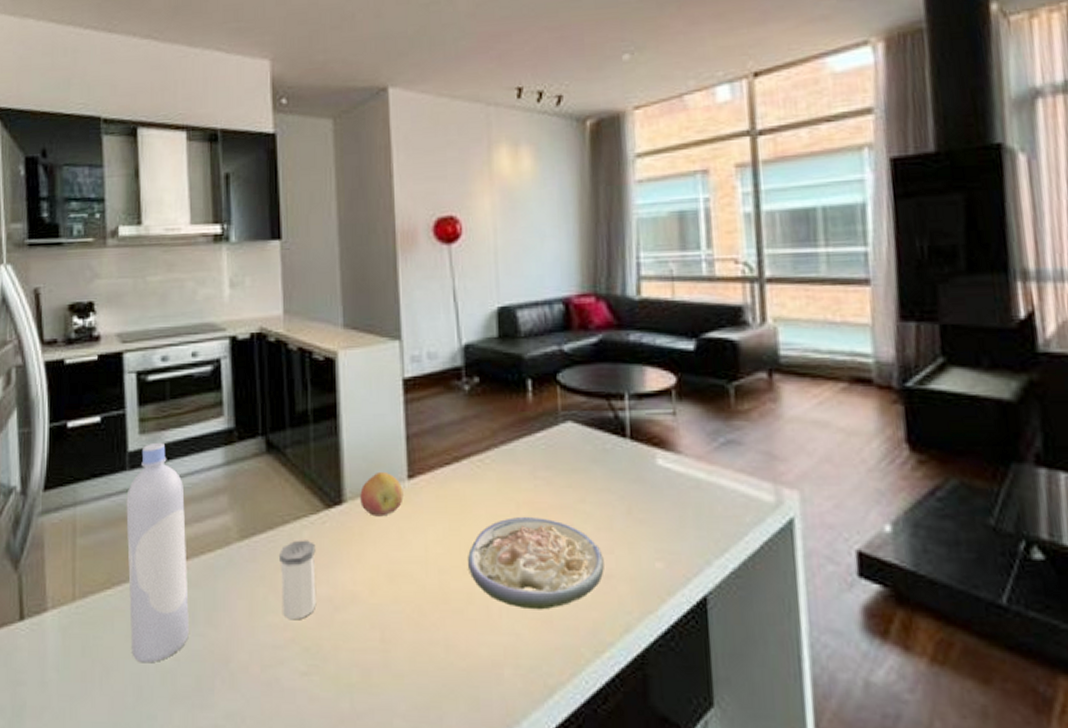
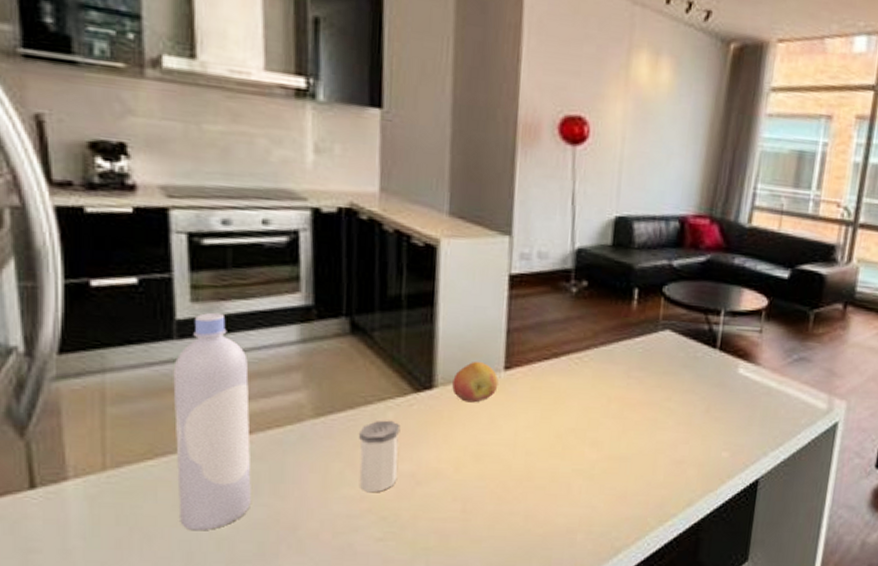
soup: present [468,516,604,610] -> none [555,409,679,488]

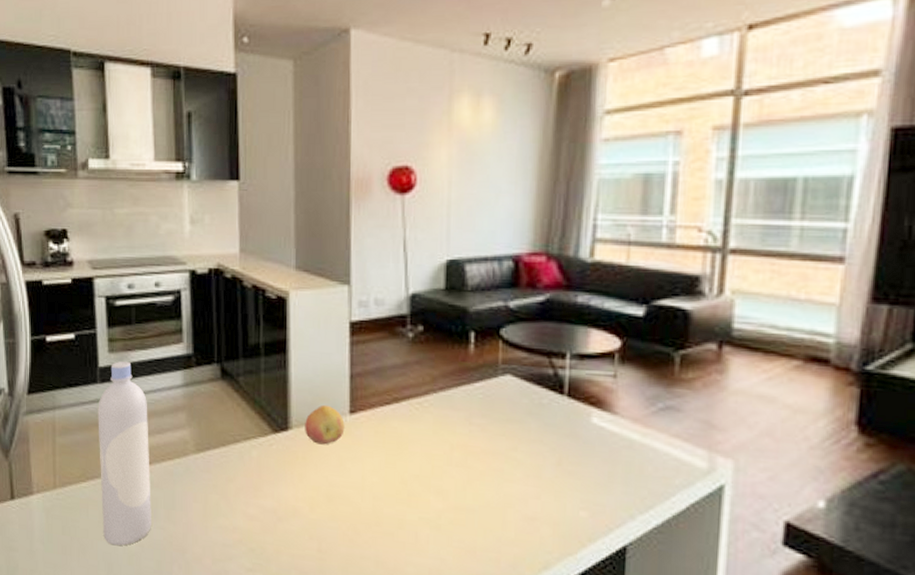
salt shaker: present [358,420,401,493] -> none [229,458,263,525]

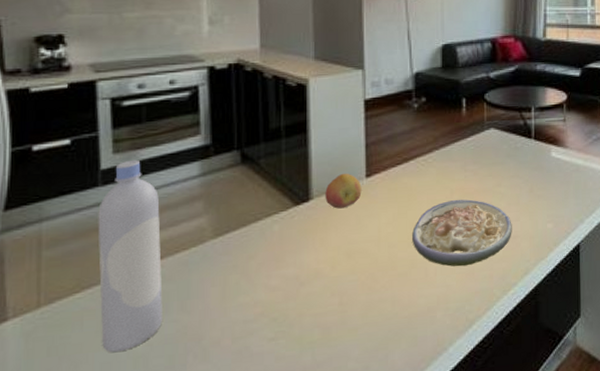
soup: none [401,457,530,541] -> present [412,199,512,267]

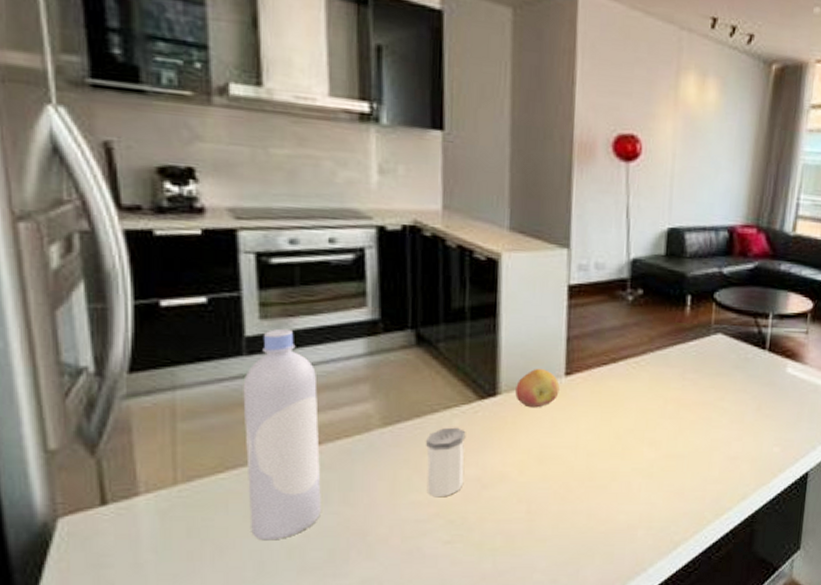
salt shaker: none [250,232,285,298] -> present [425,427,466,498]
soup: present [412,199,512,267] -> none [615,410,733,485]

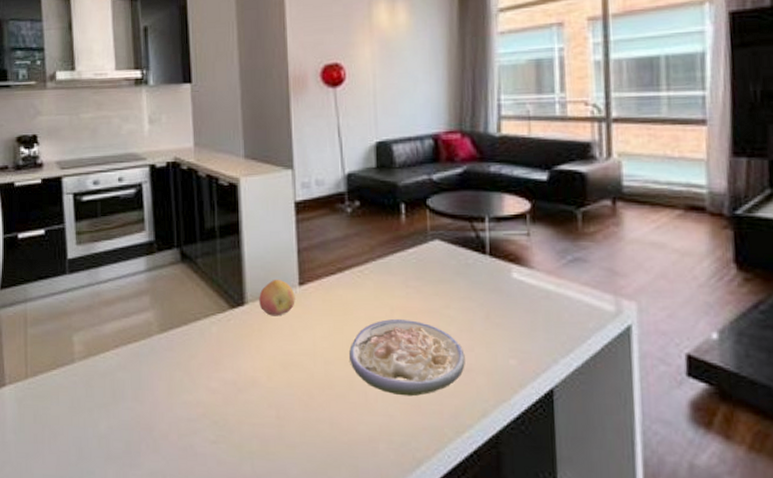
bottle: present [243,328,321,541] -> none [67,251,119,430]
salt shaker: present [425,427,466,498] -> none [191,334,223,399]
soup: none [615,410,733,485] -> present [349,318,465,397]

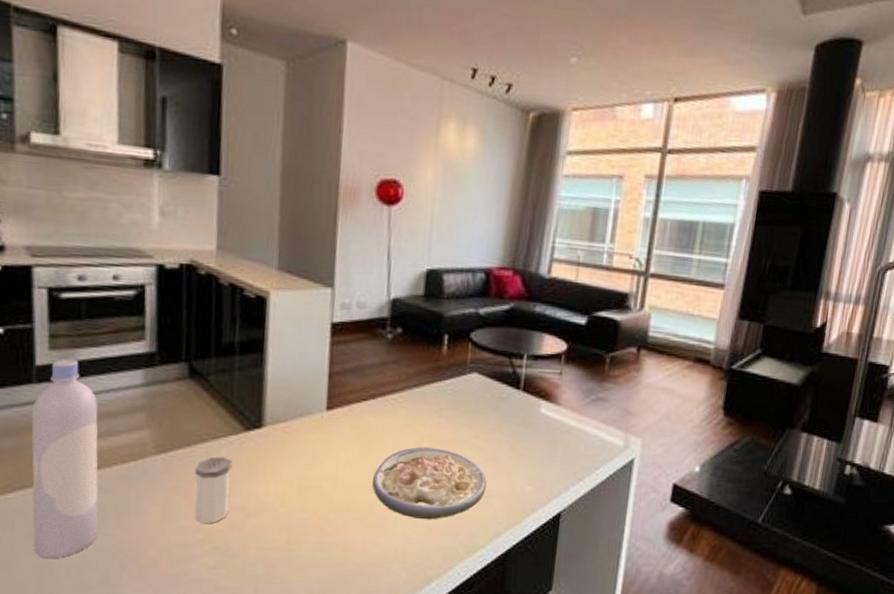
bottle: none [67,251,119,430] -> present [31,359,98,559]
salt shaker: none [191,334,223,399] -> present [194,456,232,524]
fruit: present [259,279,295,316] -> none [279,402,321,441]

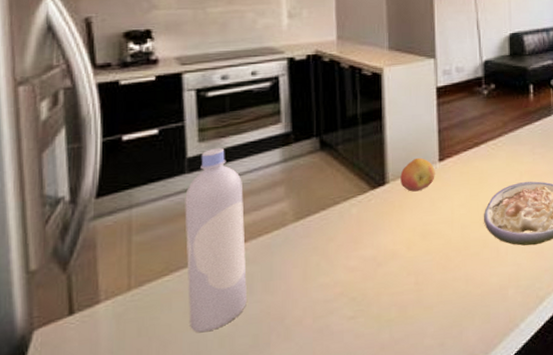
salt shaker: present [194,456,232,524] -> none [330,215,363,279]
fruit: none [279,402,321,441] -> present [400,157,435,192]

